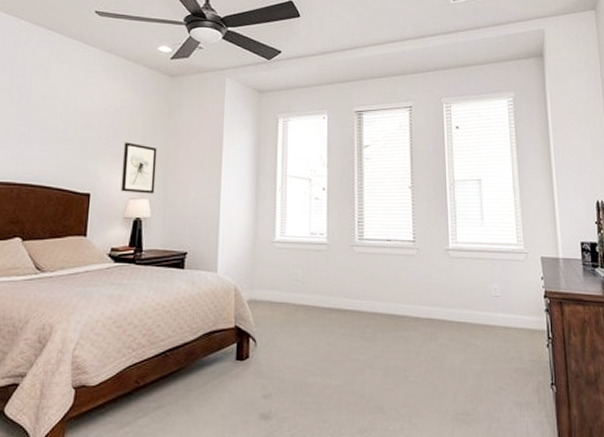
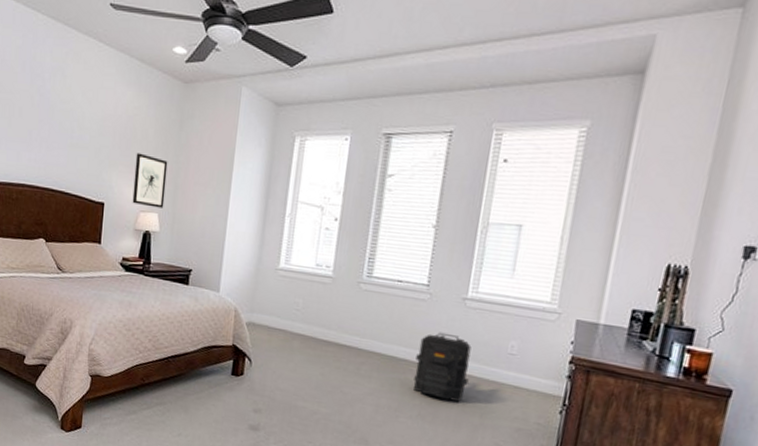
backpack: none [415,284,465,351] -> present [413,332,471,402]

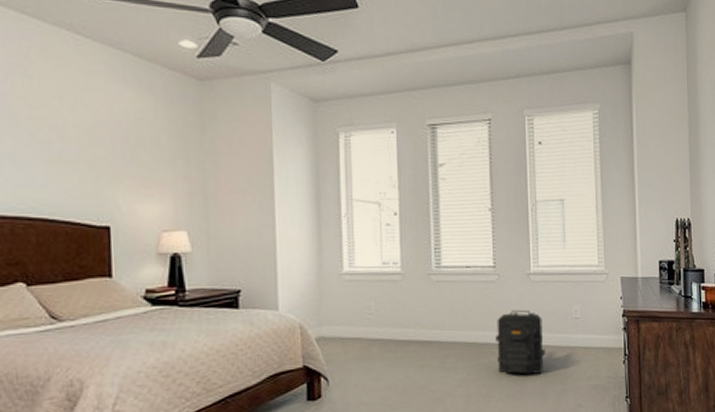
wall art: present [132,152,168,208] -> none [147,162,194,225]

